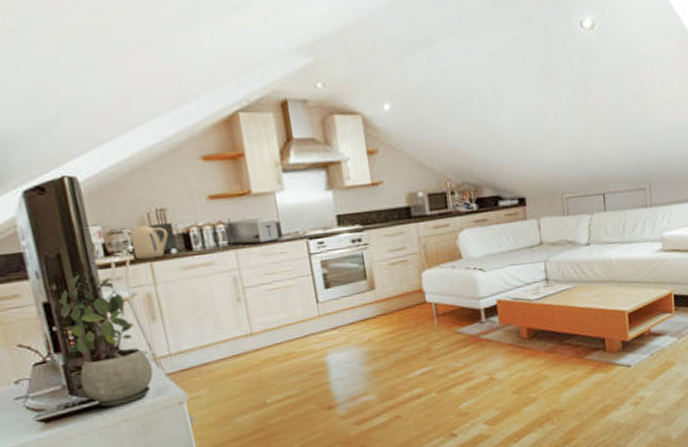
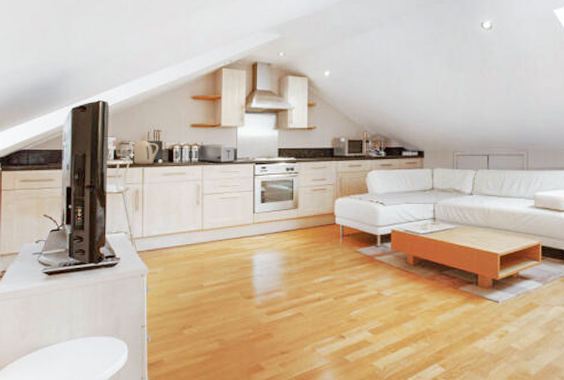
potted plant: present [58,272,154,408] -> none [76,168,128,270]

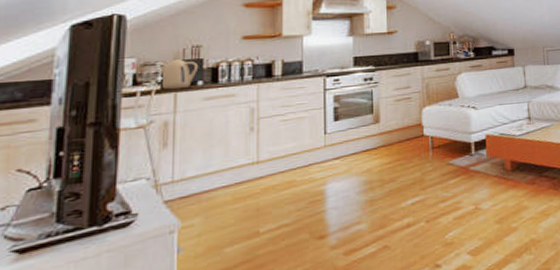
toaster: present [199,143,235,164] -> none [254,57,300,80]

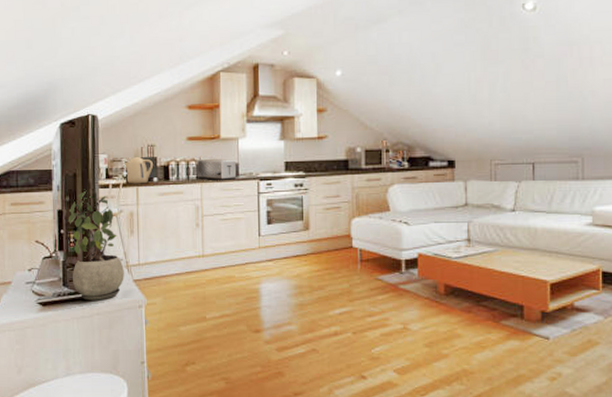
potted plant: none [71,99,151,237] -> present [67,189,124,301]
toaster: none [254,57,300,80] -> present [197,158,237,181]

